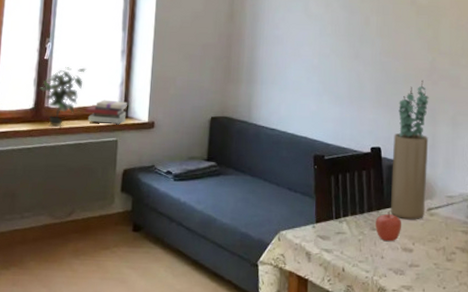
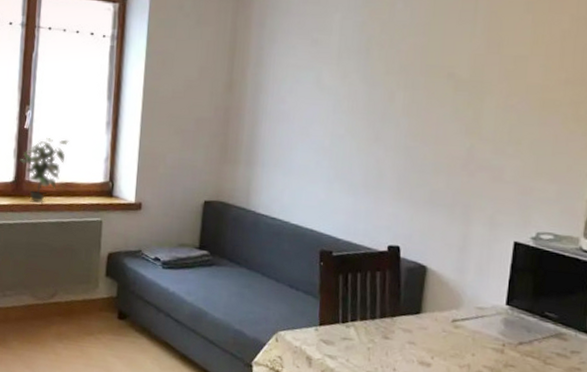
books: present [85,99,127,125] -> none [68,176,113,204]
fruit: present [376,211,402,242] -> none [388,319,420,353]
vase: present [390,80,429,220] -> none [406,170,463,331]

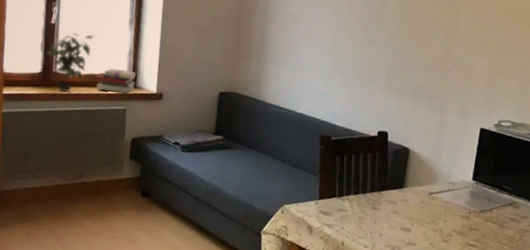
books: none [68,176,113,204] -> present [93,68,136,94]

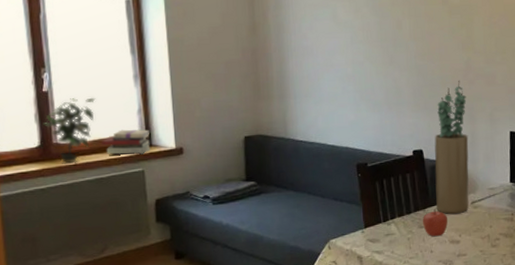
fruit: none [376,192,403,221] -> present [423,208,448,237]
vase: none [392,67,441,203] -> present [434,80,470,215]

